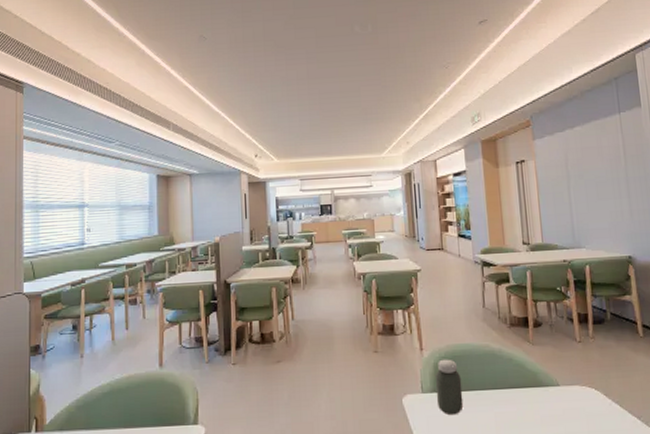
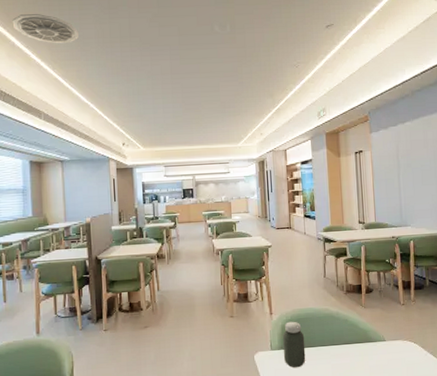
ceiling vent: none [143,19,211,51] -> present [12,13,80,44]

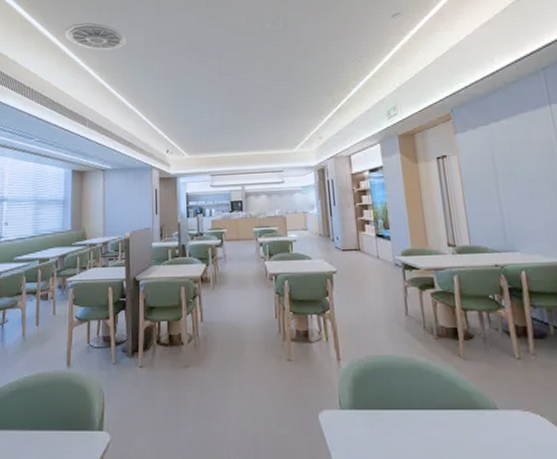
jar: present [283,321,306,368] -> none [355,371,387,437]

